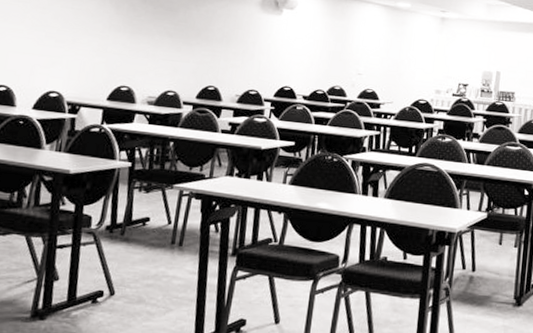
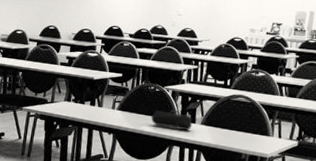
pencil case: none [328,182,375,206] -> present [151,110,193,131]

